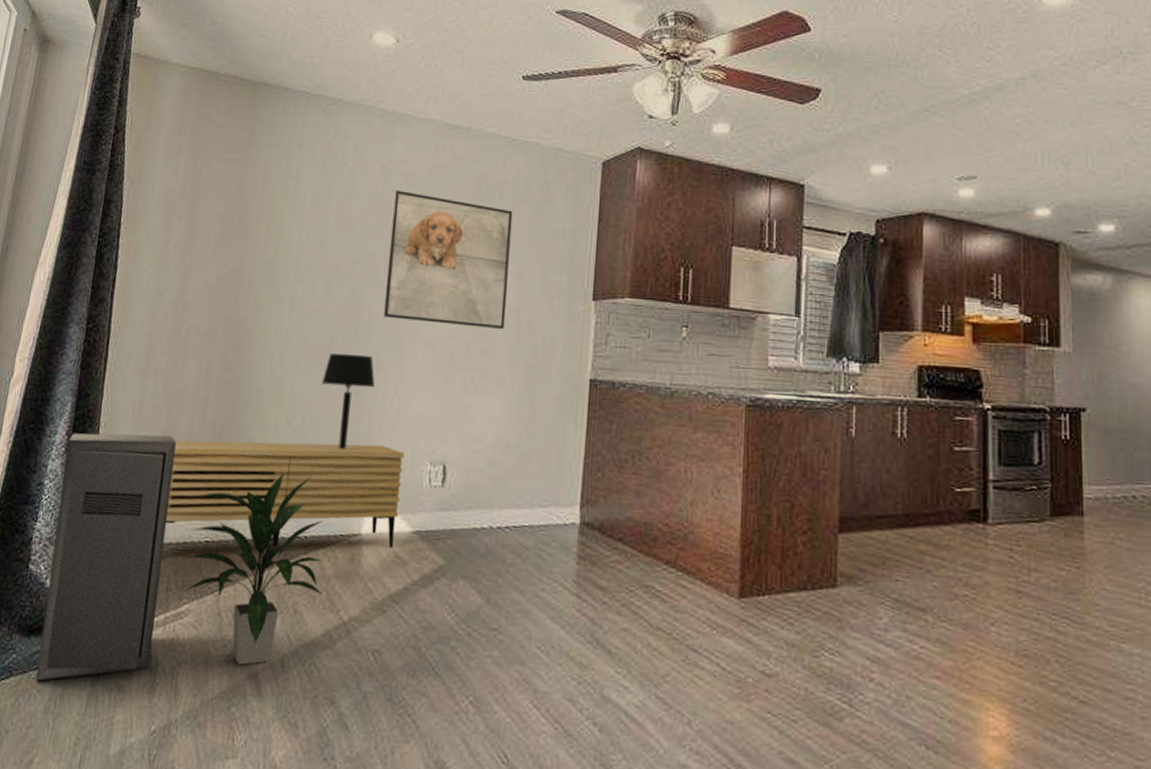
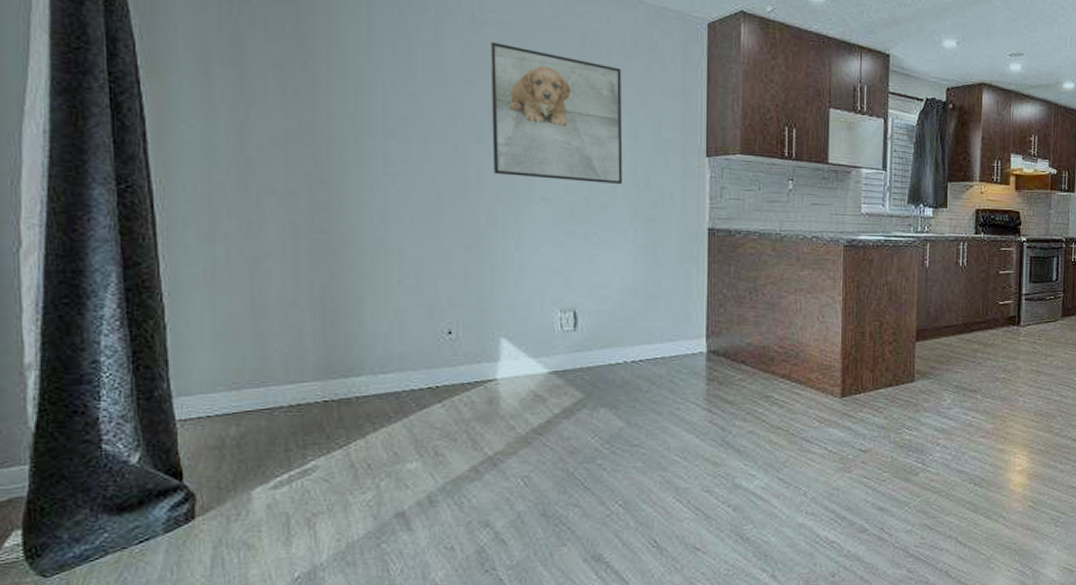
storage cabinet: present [35,433,176,681] -> none [123,300,280,554]
sideboard: present [166,440,404,549] -> none [266,297,534,399]
indoor plant: present [183,472,324,666] -> none [300,329,463,507]
table lamp: present [321,353,375,451] -> none [432,211,492,304]

